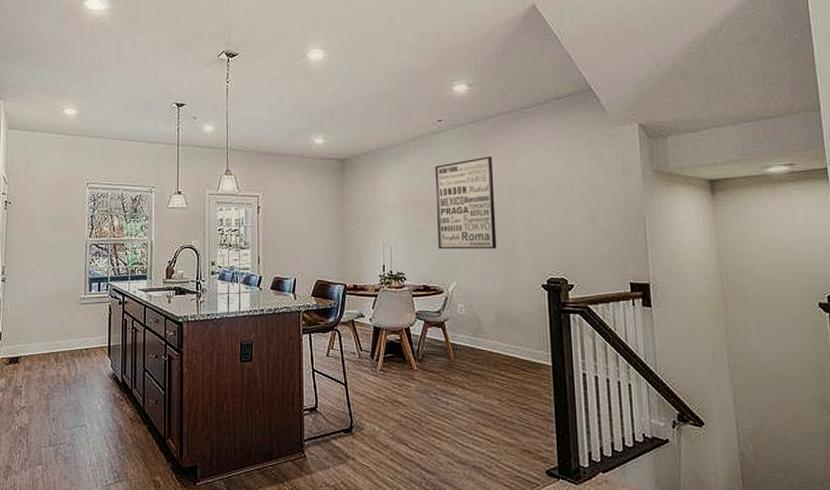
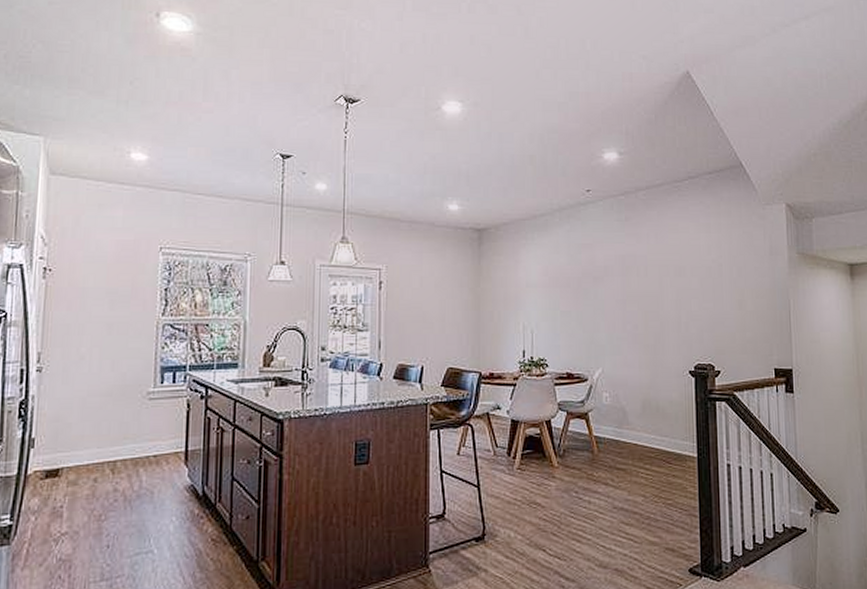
wall art: present [434,156,497,250] -> none [581,231,645,333]

